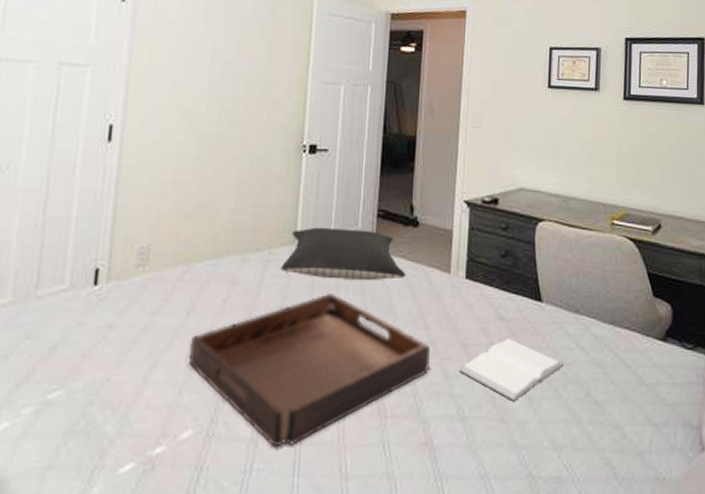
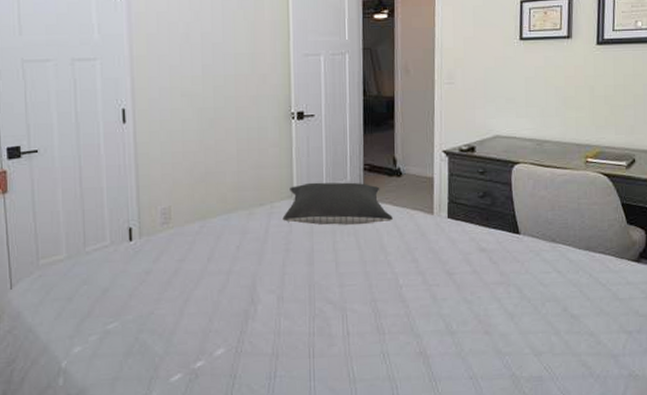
serving tray: present [188,292,430,448] -> none [213,236,419,360]
book: present [459,338,563,401] -> none [446,266,541,317]

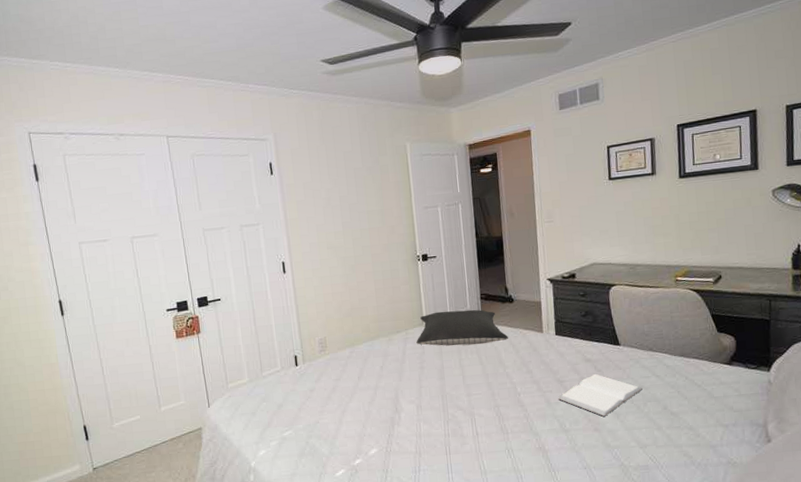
book: none [446,266,541,317] -> present [558,373,642,417]

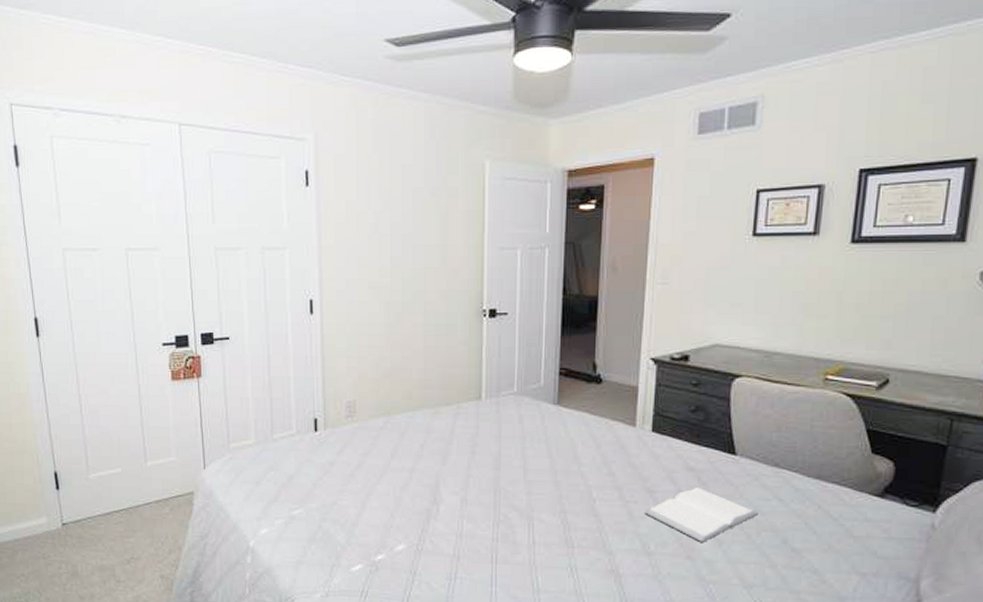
pillow: present [416,309,508,346] -> none [469,384,589,432]

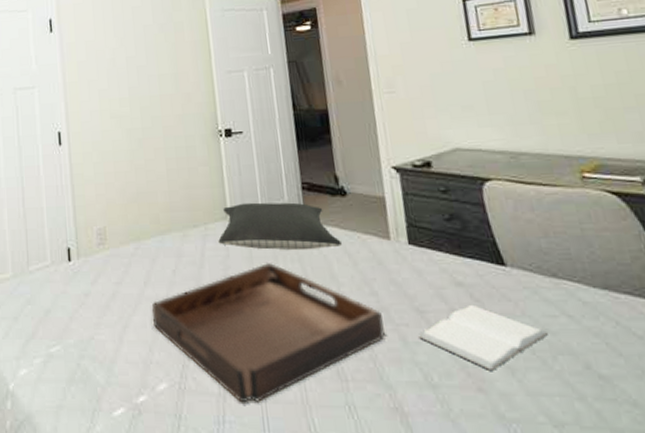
serving tray: none [396,441,615,563] -> present [151,262,385,403]
pillow: none [469,384,589,432] -> present [218,202,342,251]

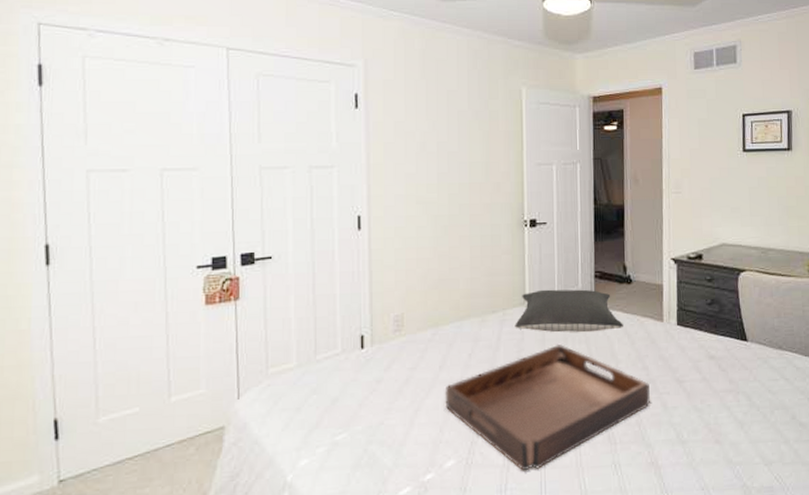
book: present [419,304,548,370] -> none [676,373,770,426]

